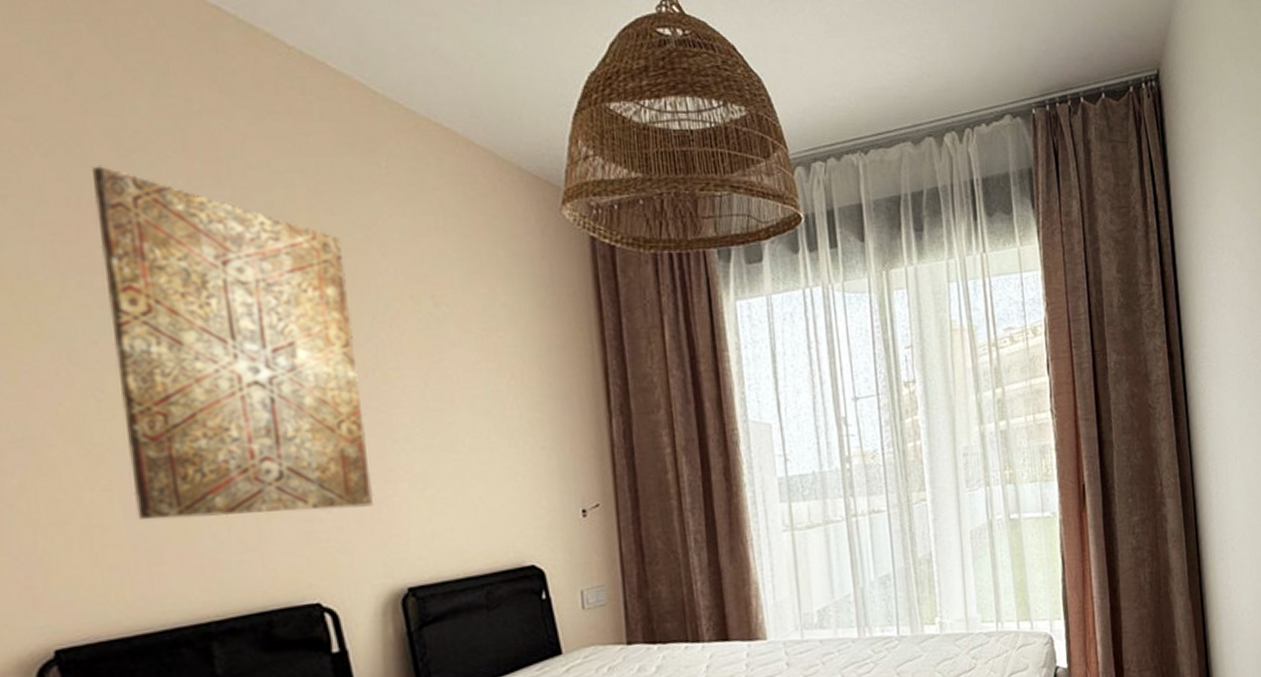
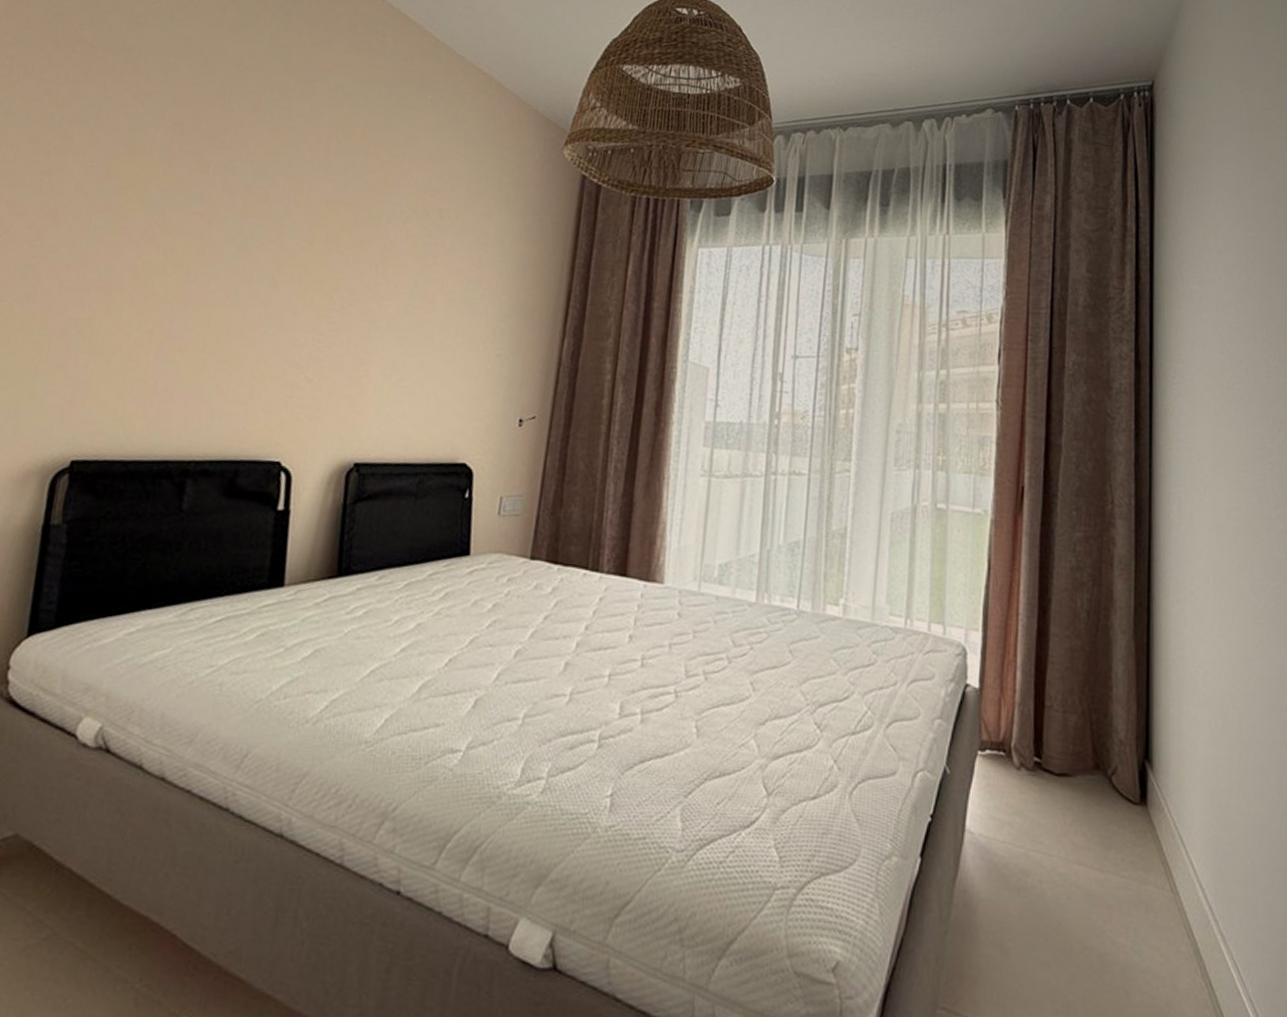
wall art: present [92,166,374,520] -> none [165,76,381,383]

